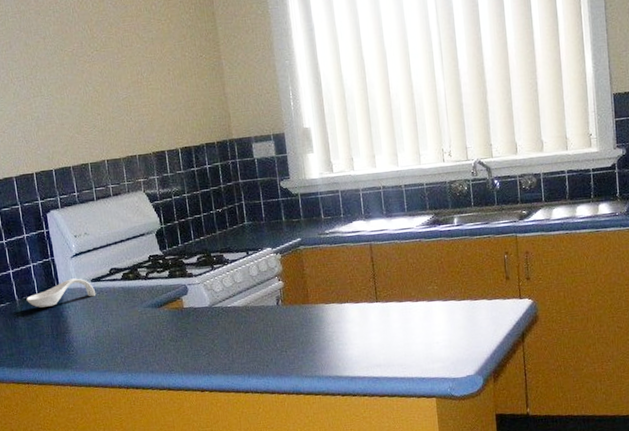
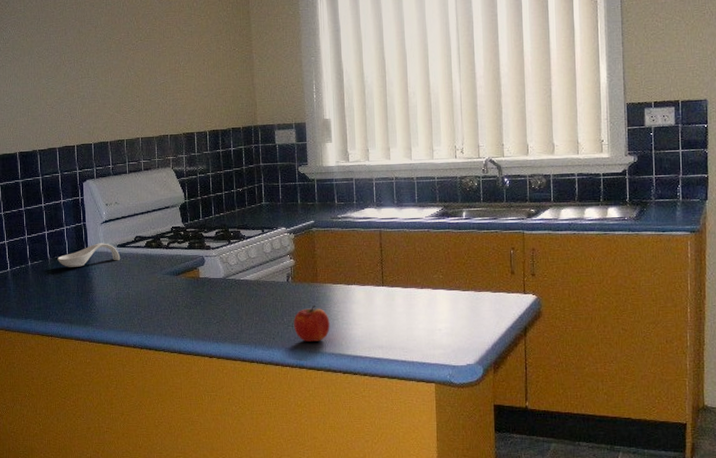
fruit: none [287,327,326,366] -> present [294,305,330,342]

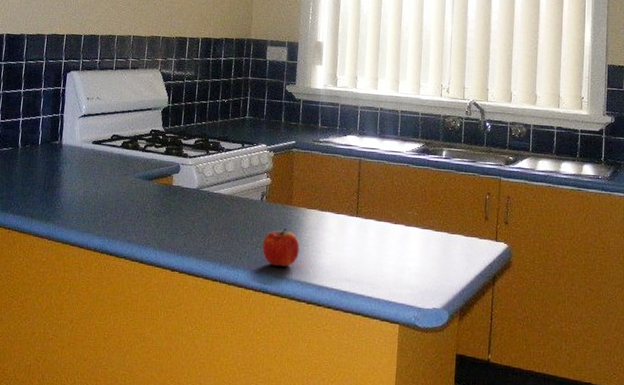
spoon rest: present [57,243,121,267] -> none [28,137,94,159]

